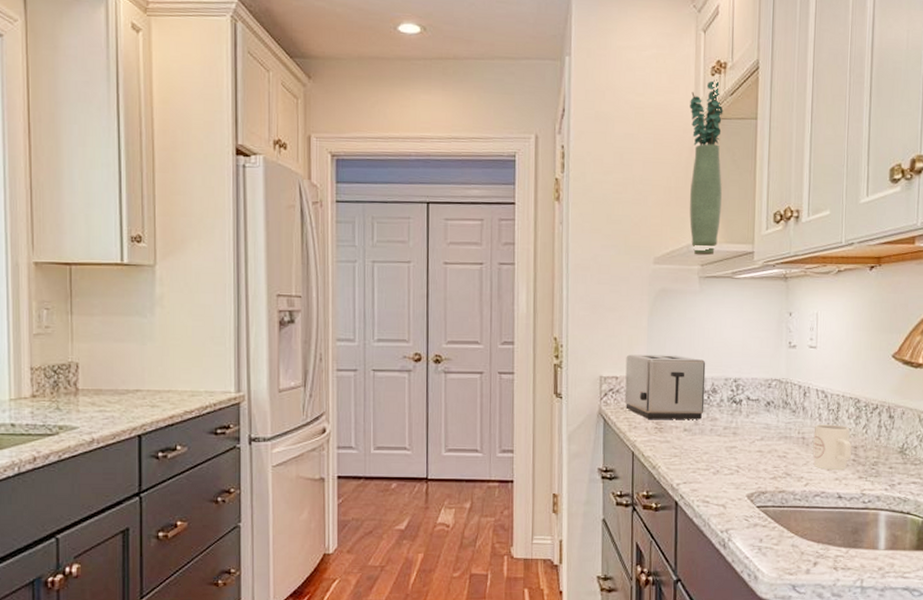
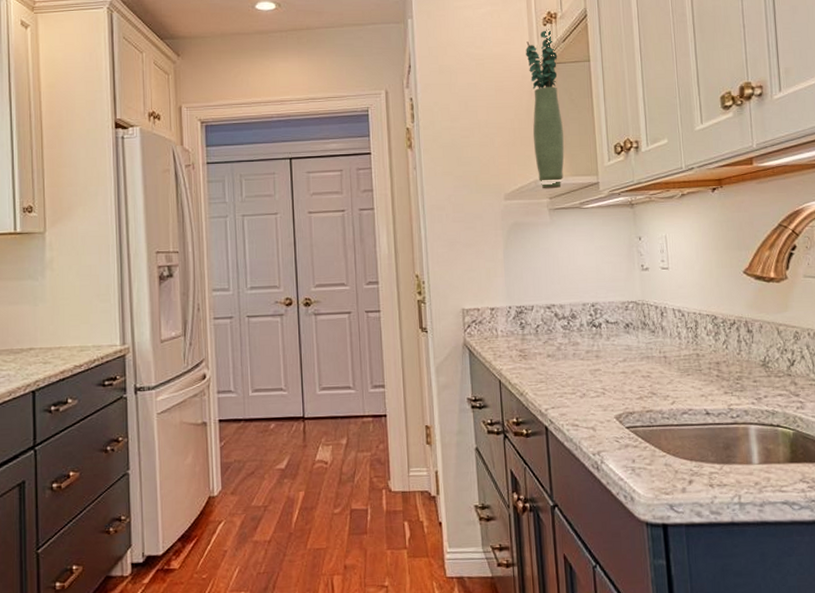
toaster: present [624,354,706,419] -> none [485,284,566,347]
mug: present [812,424,851,471] -> none [674,342,714,388]

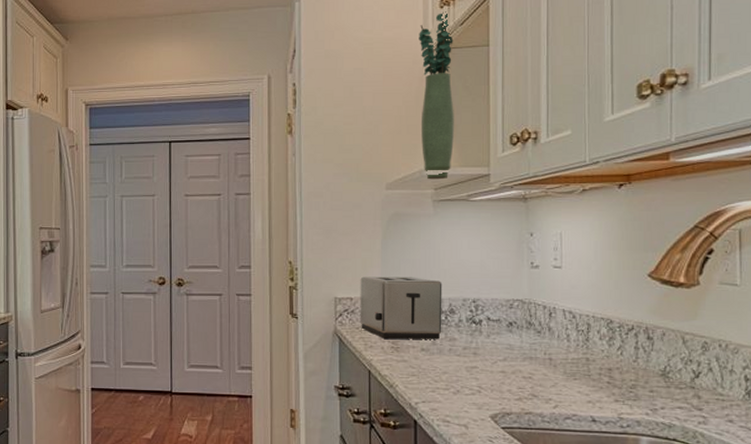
toaster: none [485,284,566,347] -> present [360,276,443,339]

